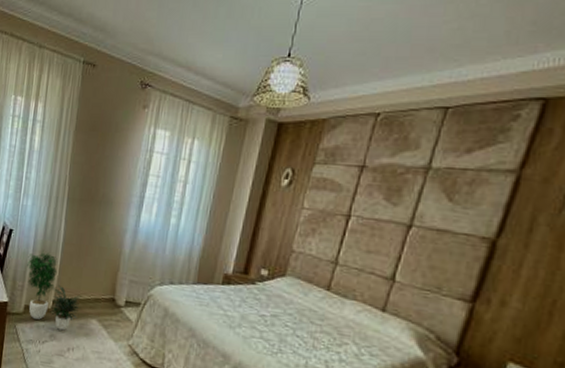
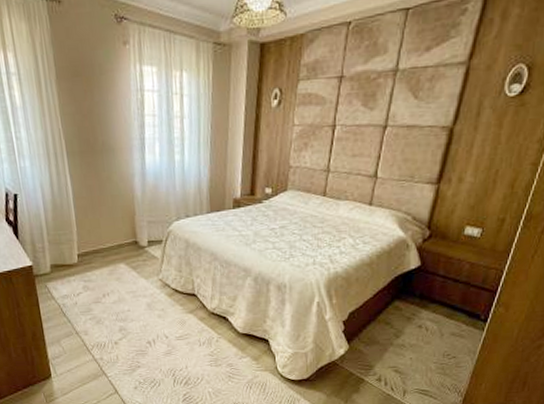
potted plant: present [27,250,81,331] -> none [41,208,106,280]

